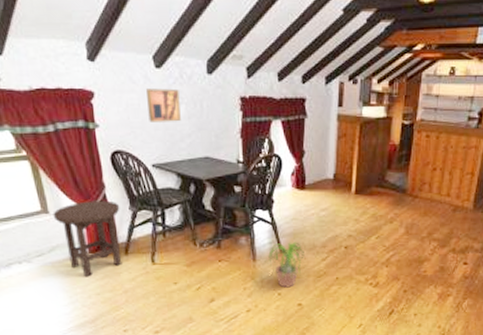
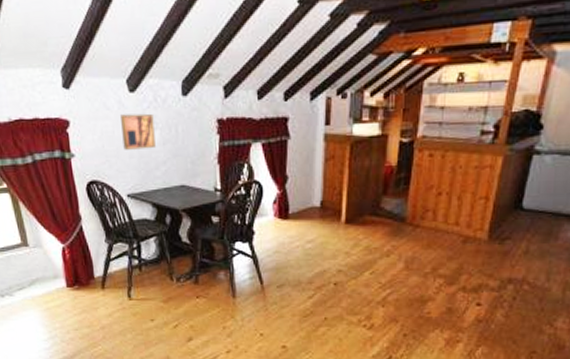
stool: present [53,200,122,277] -> none [32,233,99,312]
potted plant: present [267,242,304,288] -> none [248,277,289,328]

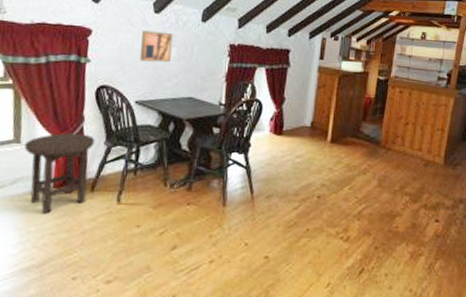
stool: none [32,233,99,312] -> present [24,133,96,215]

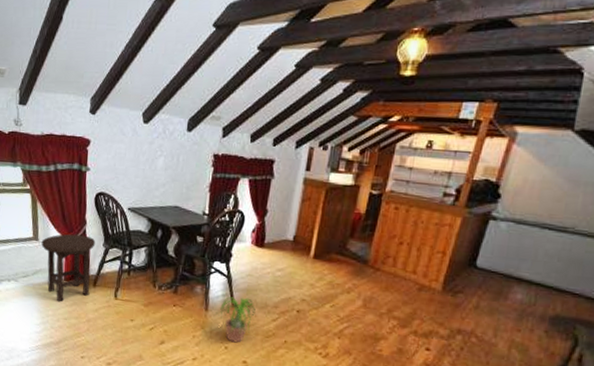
wall art: present [140,30,173,63] -> none [131,140,161,172]
potted plant: none [237,188,276,238] -> present [218,297,256,343]

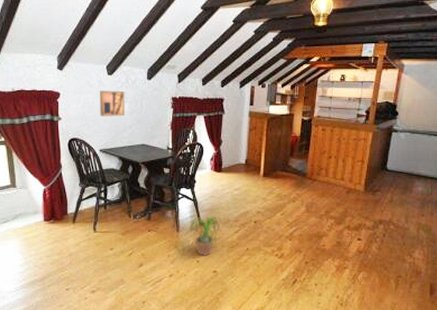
stool: present [41,233,96,302] -> none [19,178,72,242]
wall art: none [131,140,161,172] -> present [100,90,125,116]

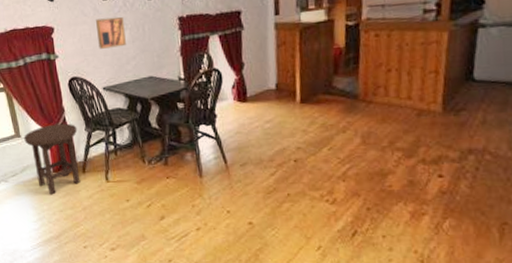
stool: none [19,178,72,242] -> present [24,123,81,195]
potted plant: present [188,216,220,256] -> none [214,156,252,205]

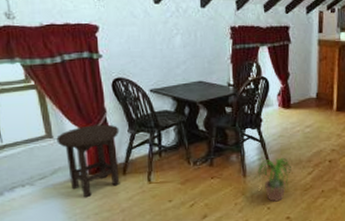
wall art: present [96,16,126,49] -> none [146,21,177,52]
potted plant: none [214,156,252,205] -> present [257,157,291,202]

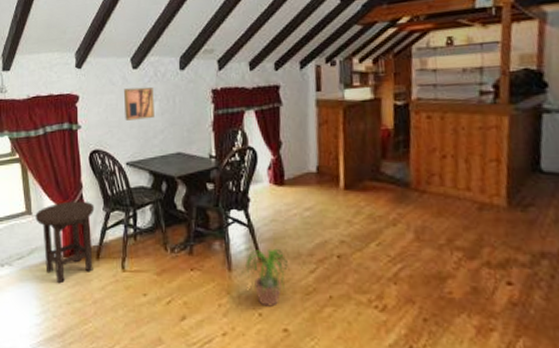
wall art: none [146,21,177,52] -> present [124,86,154,121]

